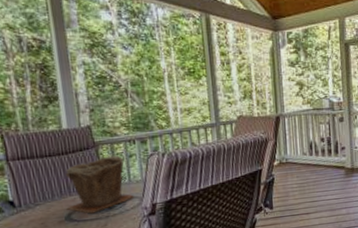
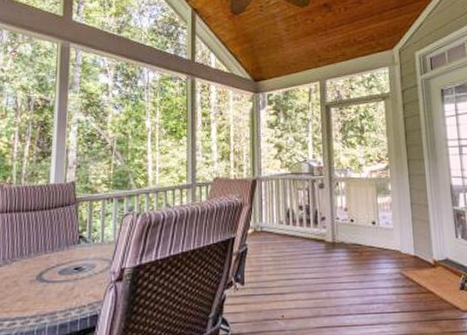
plant pot: present [66,155,135,214] -> none [39,213,105,275]

